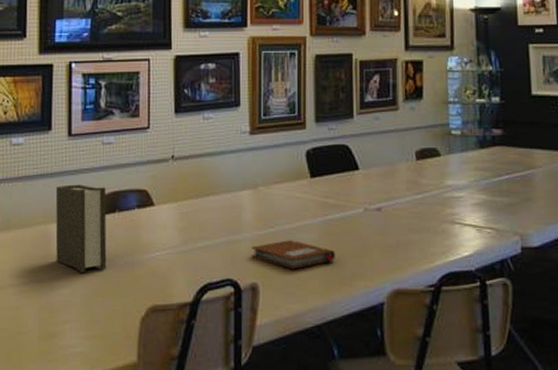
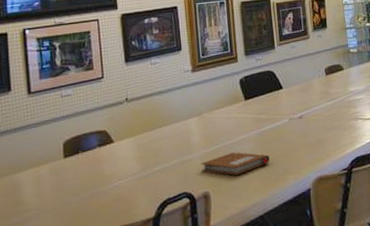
book: present [55,184,107,273] -> none [20,134,75,211]

